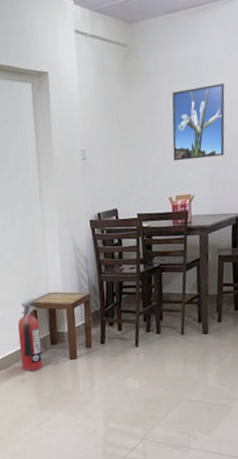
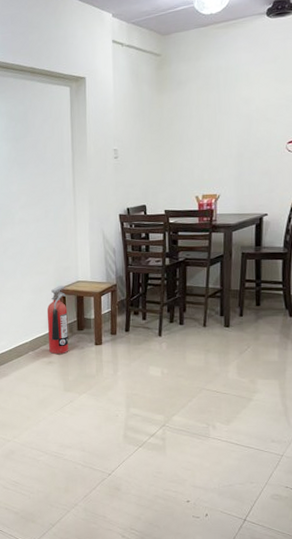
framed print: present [172,83,225,161] -> none [200,92,252,163]

